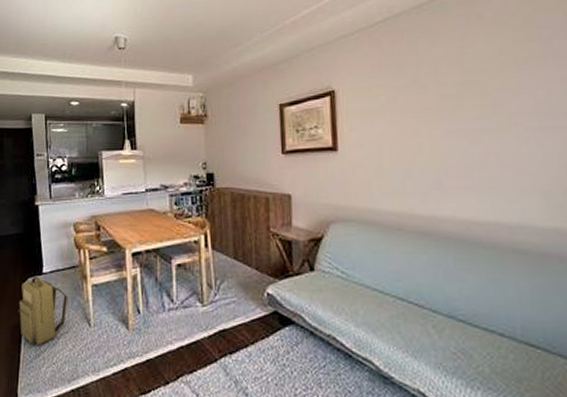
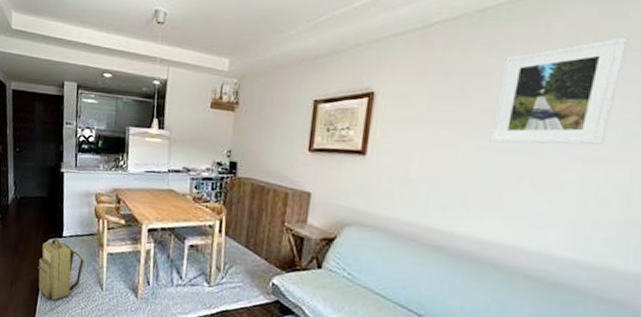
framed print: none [447,16,554,124] -> present [489,36,629,145]

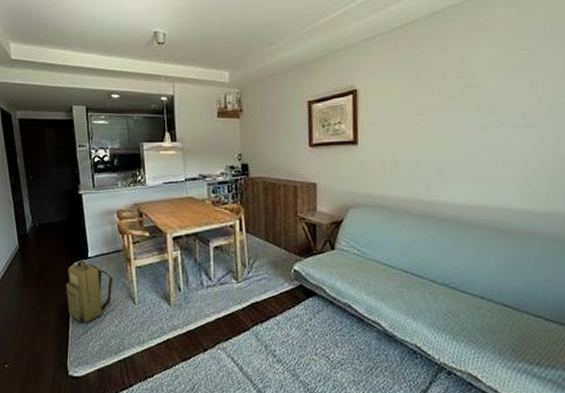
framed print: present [489,36,629,145] -> none [452,28,540,122]

